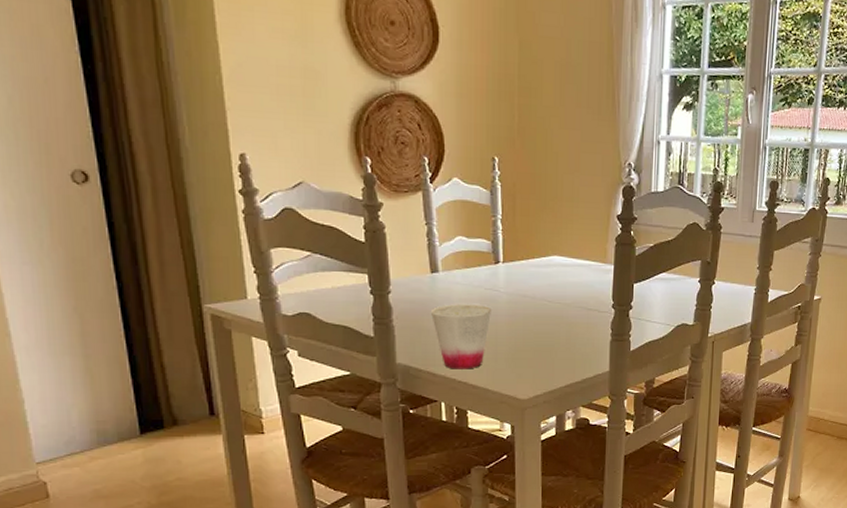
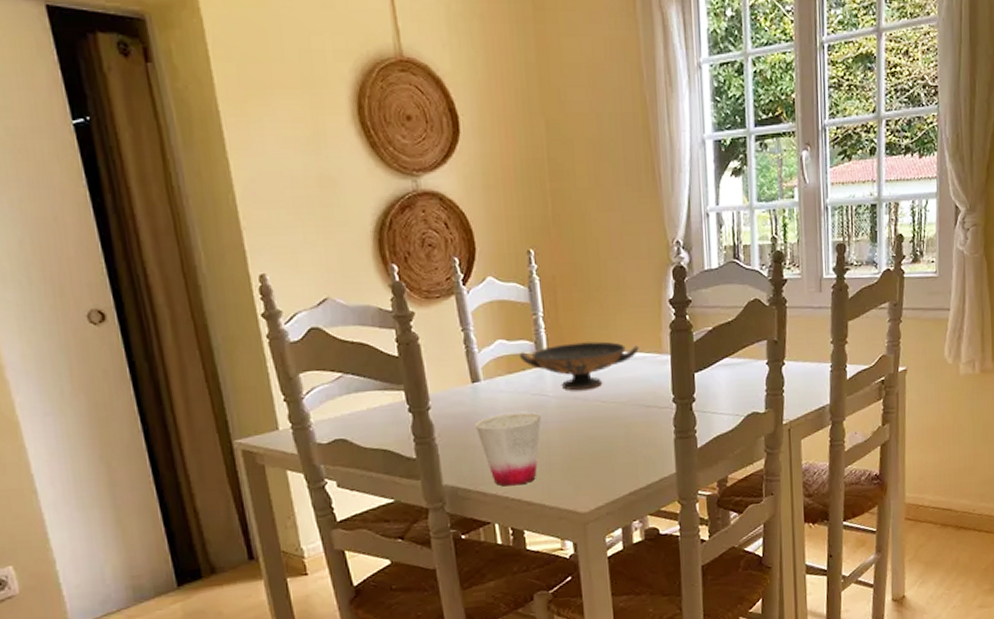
decorative bowl: none [477,245,586,290] -> present [520,341,639,391]

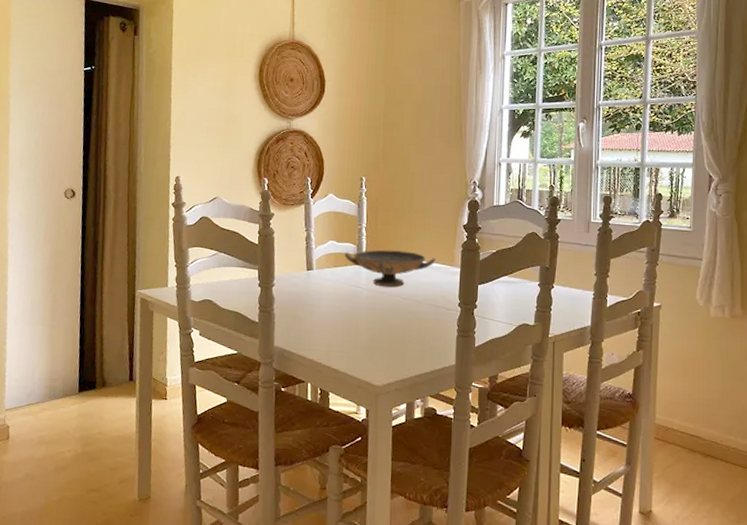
cup: present [474,412,541,486] -> none [304,297,354,355]

